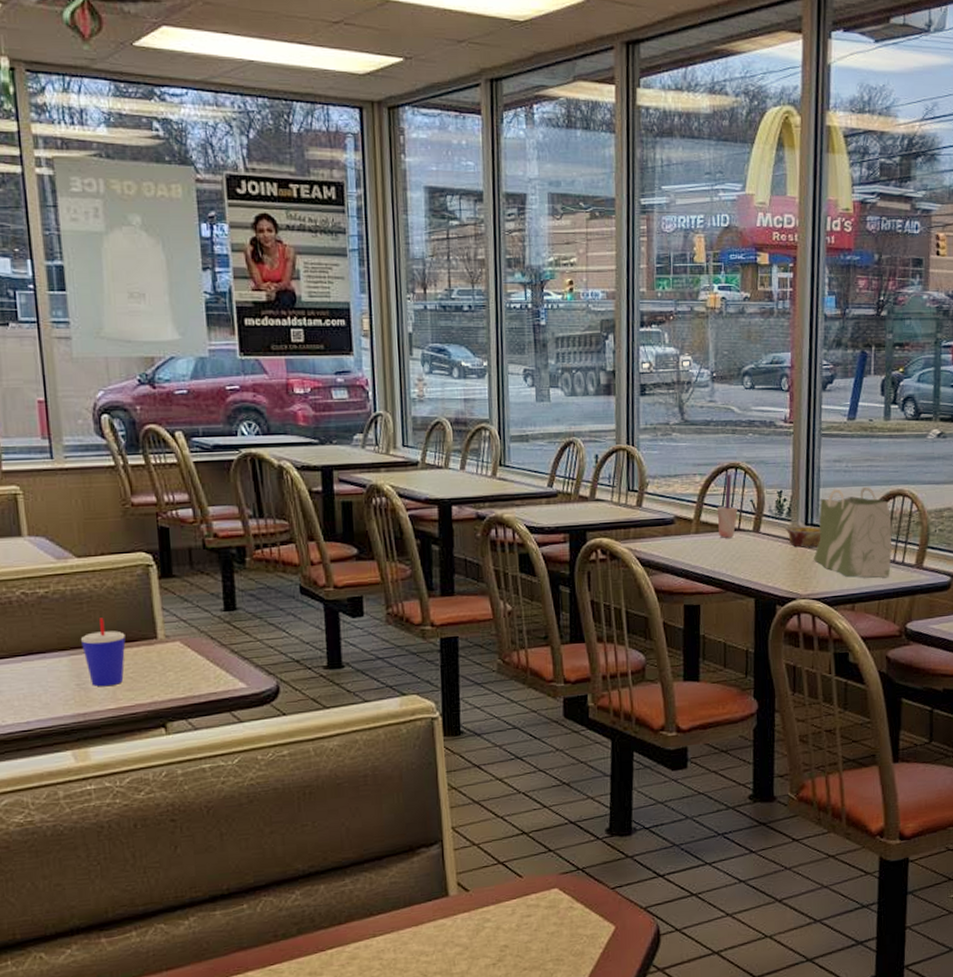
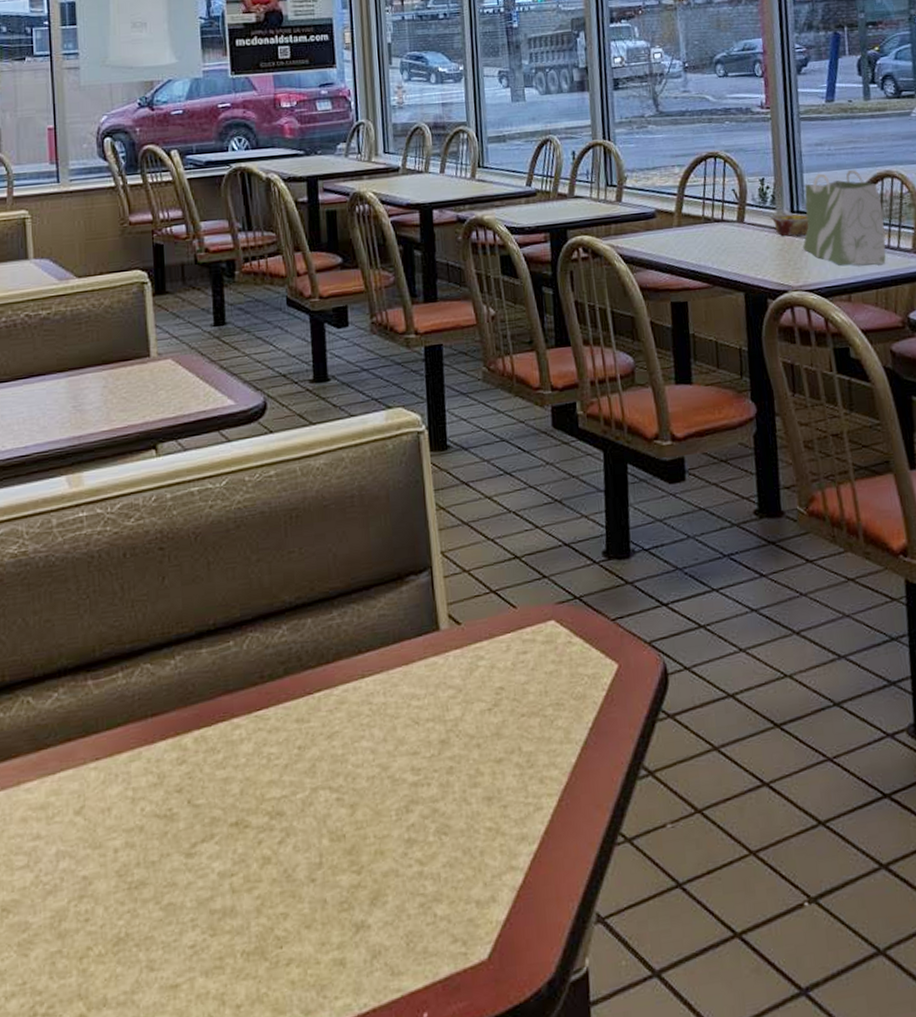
beverage cup: present [81,617,126,687] -> none [79,337,120,408]
beverage cup: present [717,473,738,538] -> none [698,163,720,230]

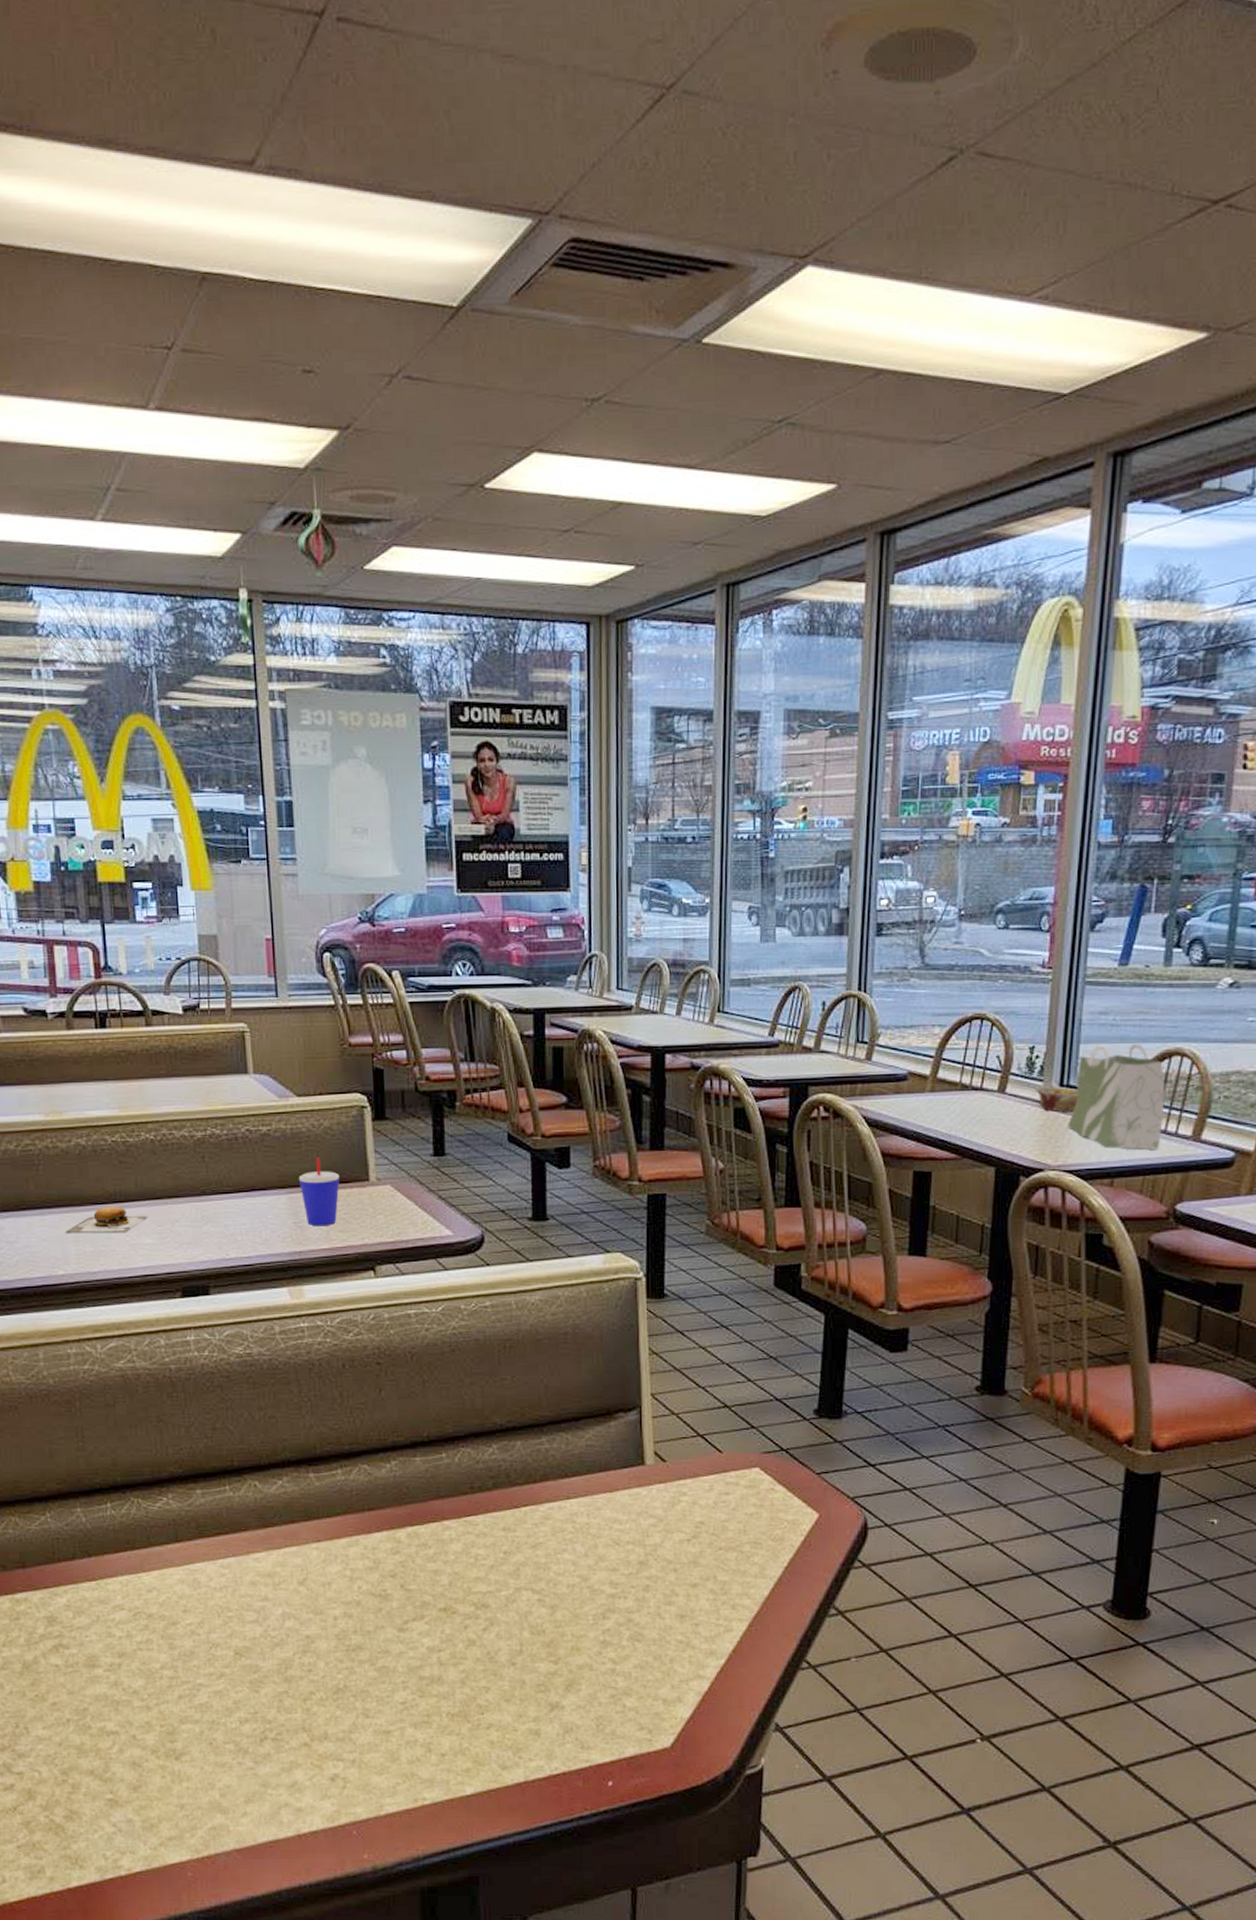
beverage cup: none [79,337,120,408] -> present [299,1157,340,1227]

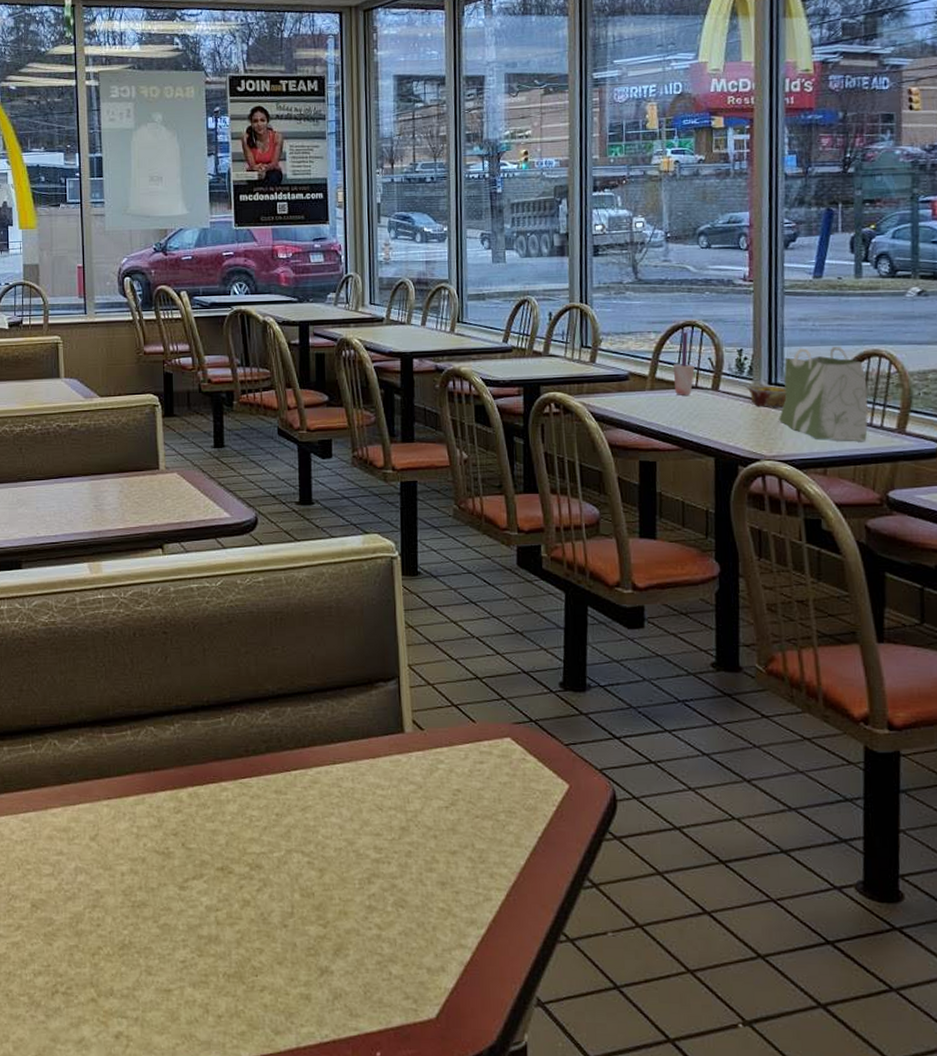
beverage cup: present [299,1157,340,1227] -> none [100,449,134,509]
beverage cup: none [957,1025,981,1098] -> present [672,331,695,395]

